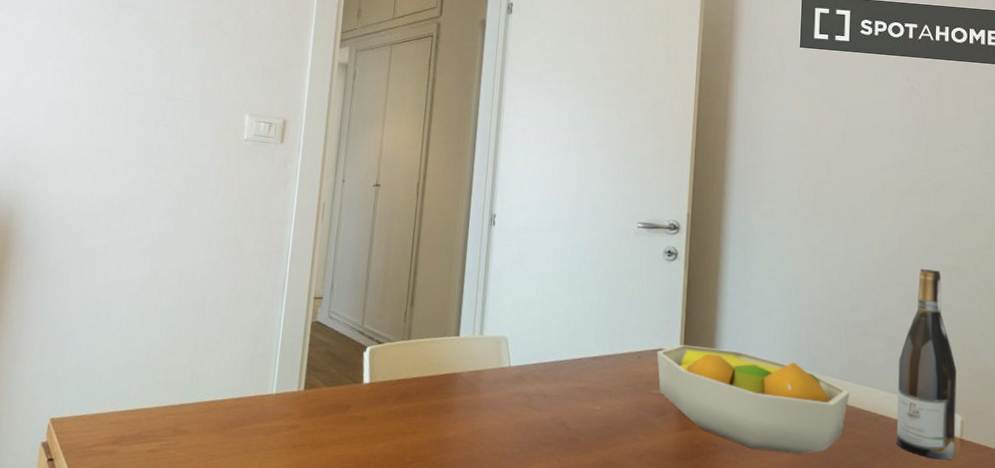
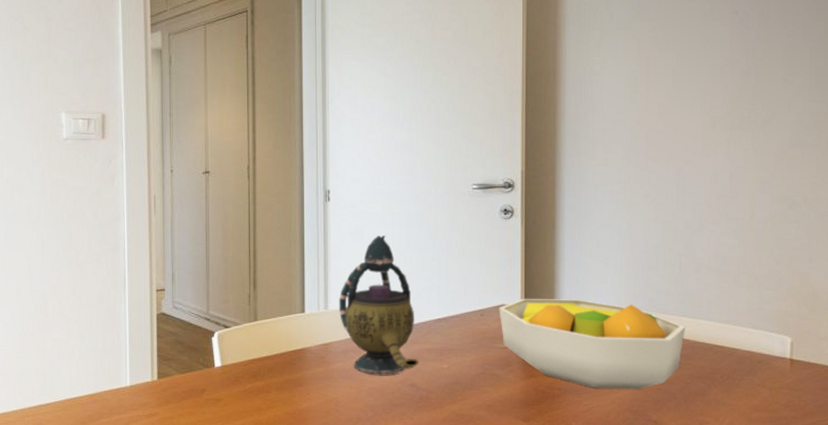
teapot: none [494,264,571,411] -> present [338,235,419,375]
wine bottle: present [896,269,957,460] -> none [730,202,787,380]

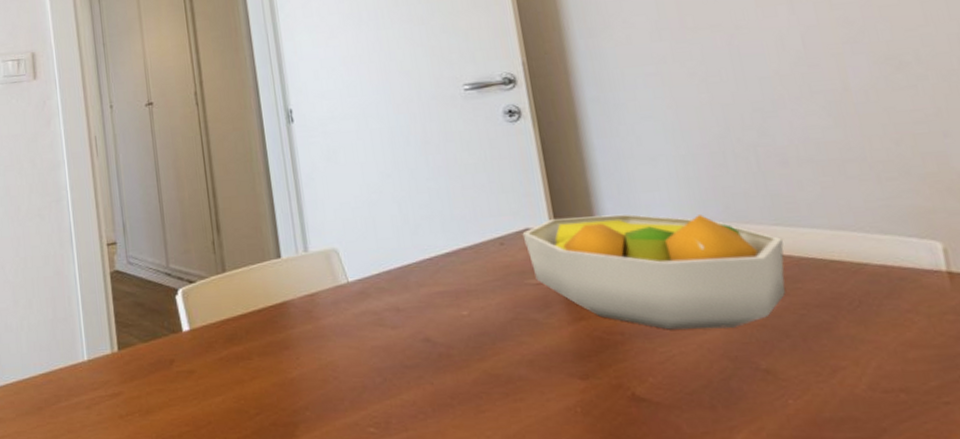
teapot: present [338,235,419,375] -> none [319,156,430,330]

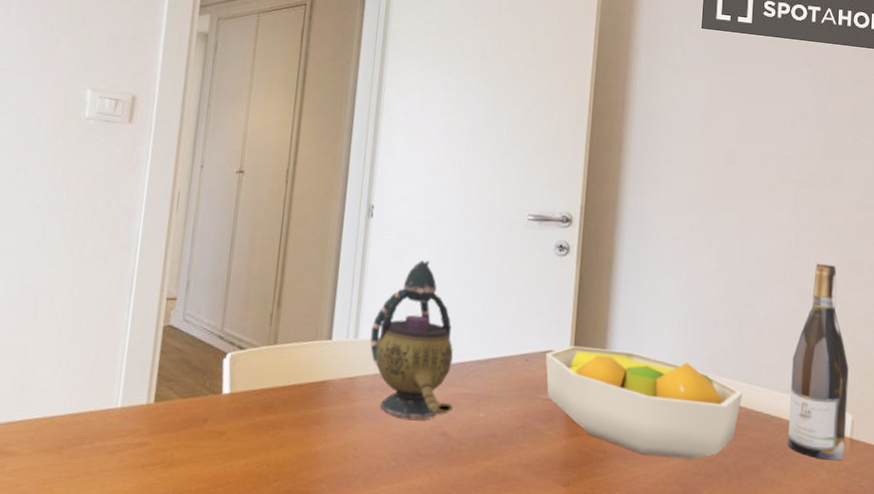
teapot: none [319,156,430,330] -> present [370,260,454,420]
wine bottle: none [838,66,946,304] -> present [787,264,849,461]

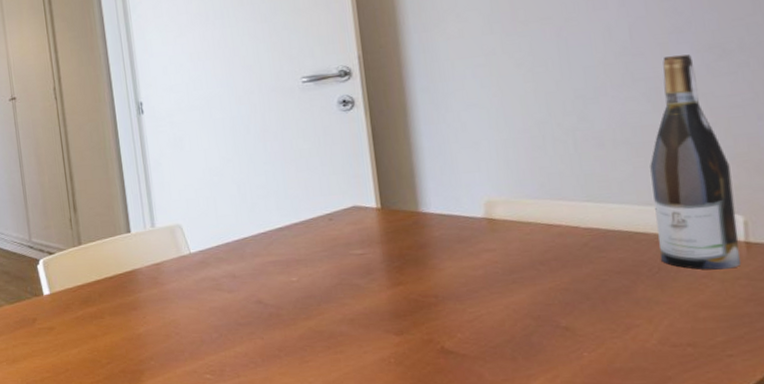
teapot: present [370,260,454,420] -> none [165,143,263,293]
fruit bowl: present [545,345,743,460] -> none [349,192,592,293]

